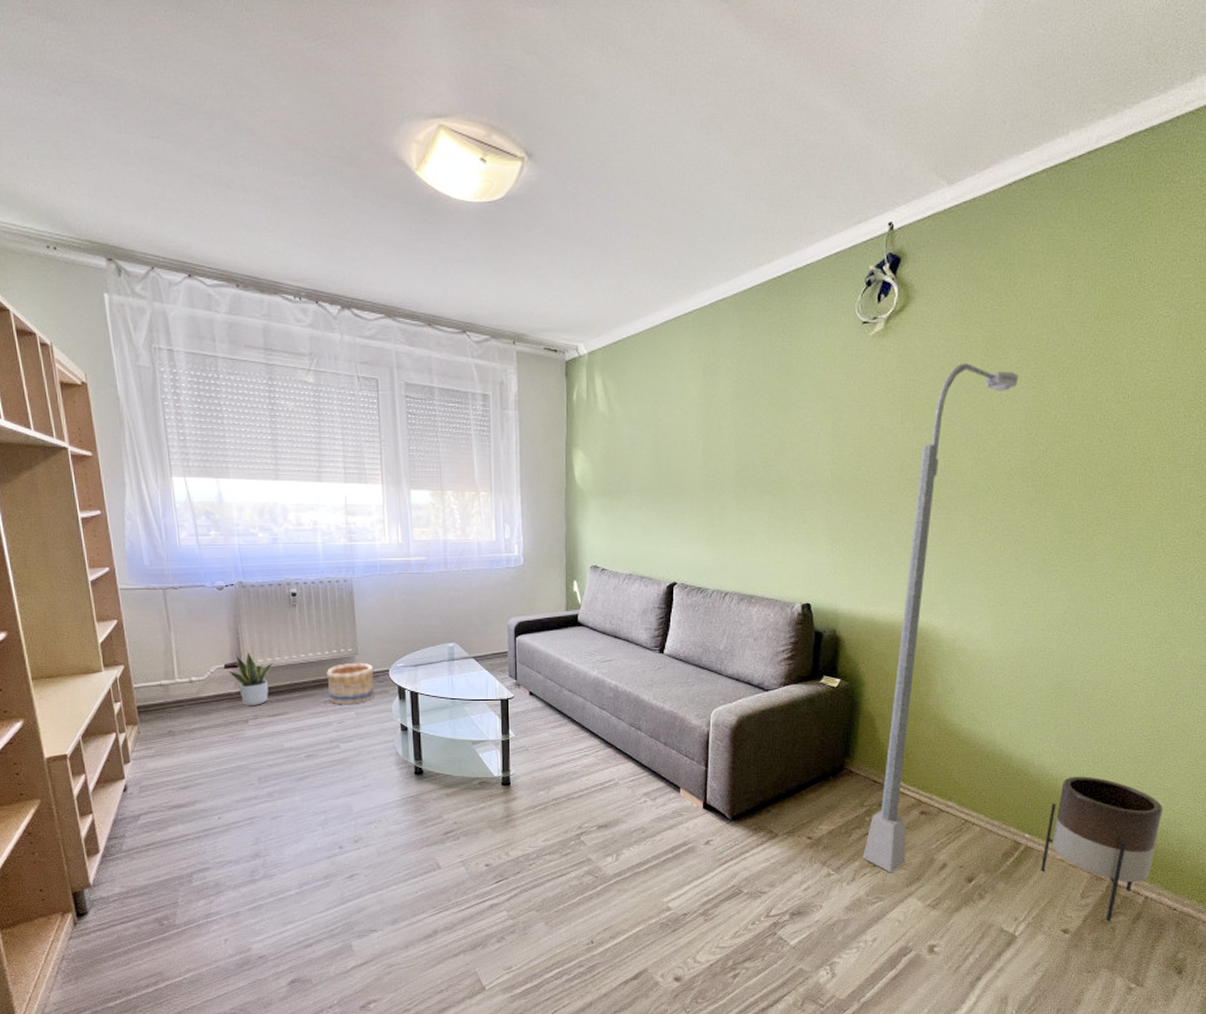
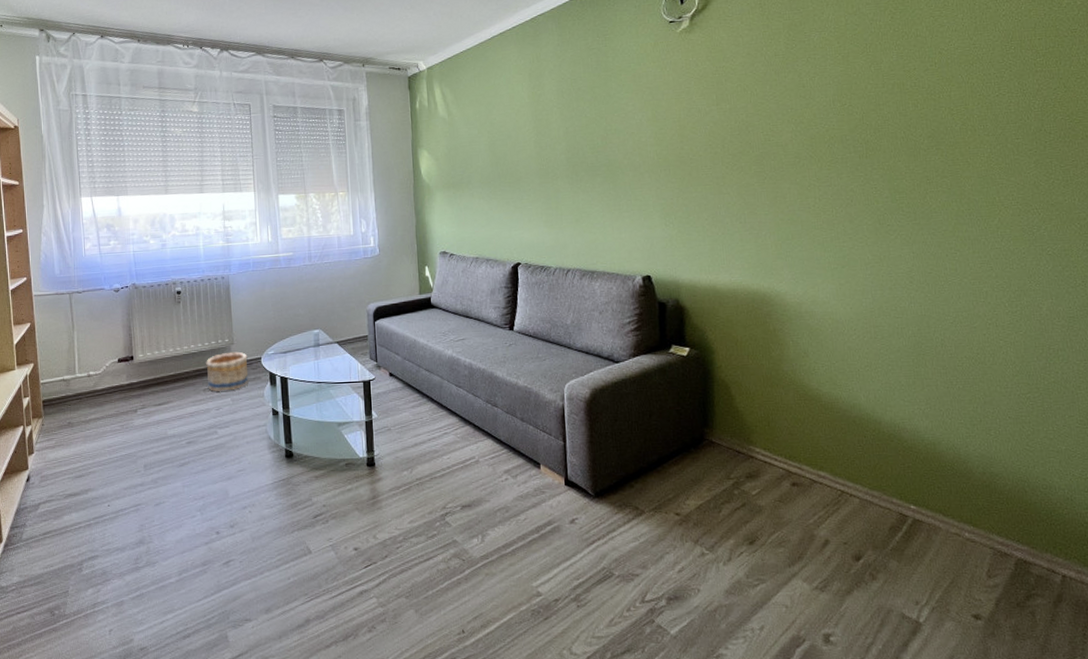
potted plant: present [228,651,275,705] -> none [121,346,162,396]
floor lamp: present [862,363,1019,873] -> none [736,48,824,552]
planter: present [1040,776,1164,921] -> none [933,439,1063,604]

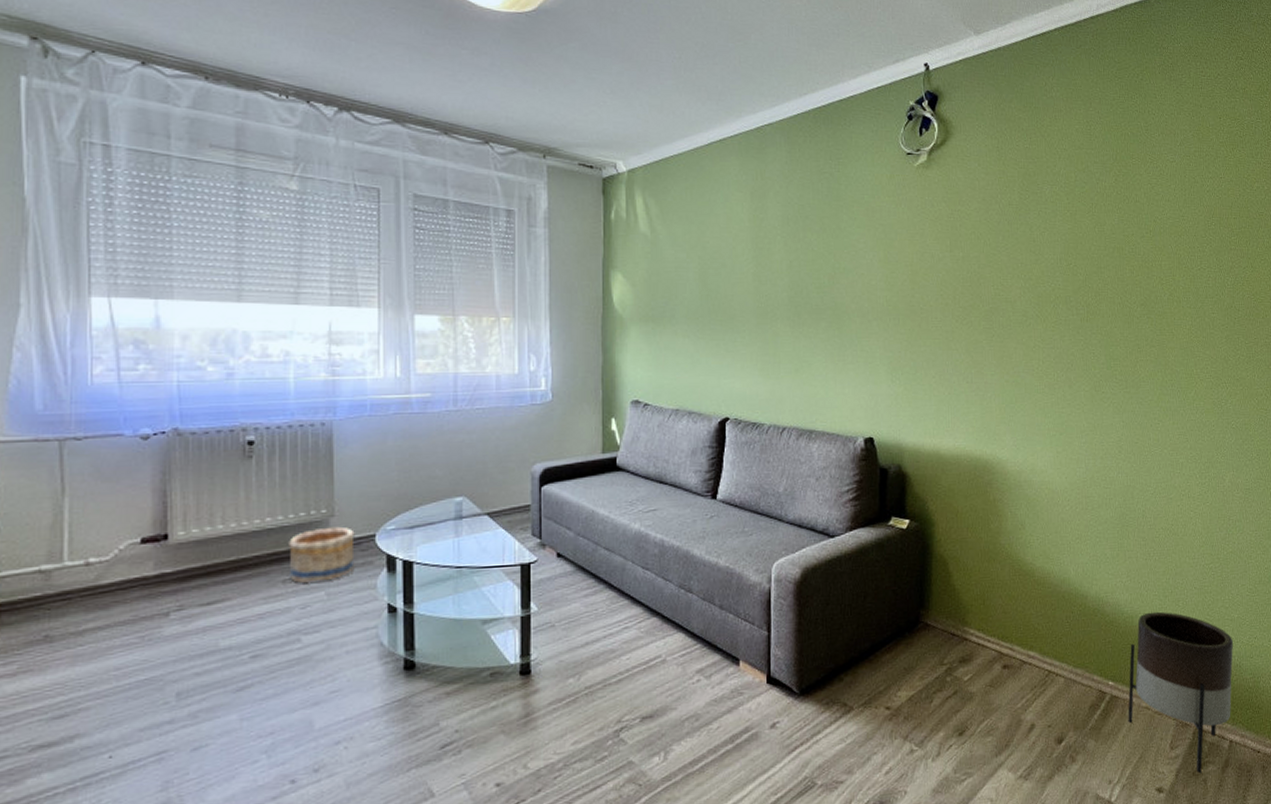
planter: none [933,439,1063,604] -> present [1128,611,1234,773]

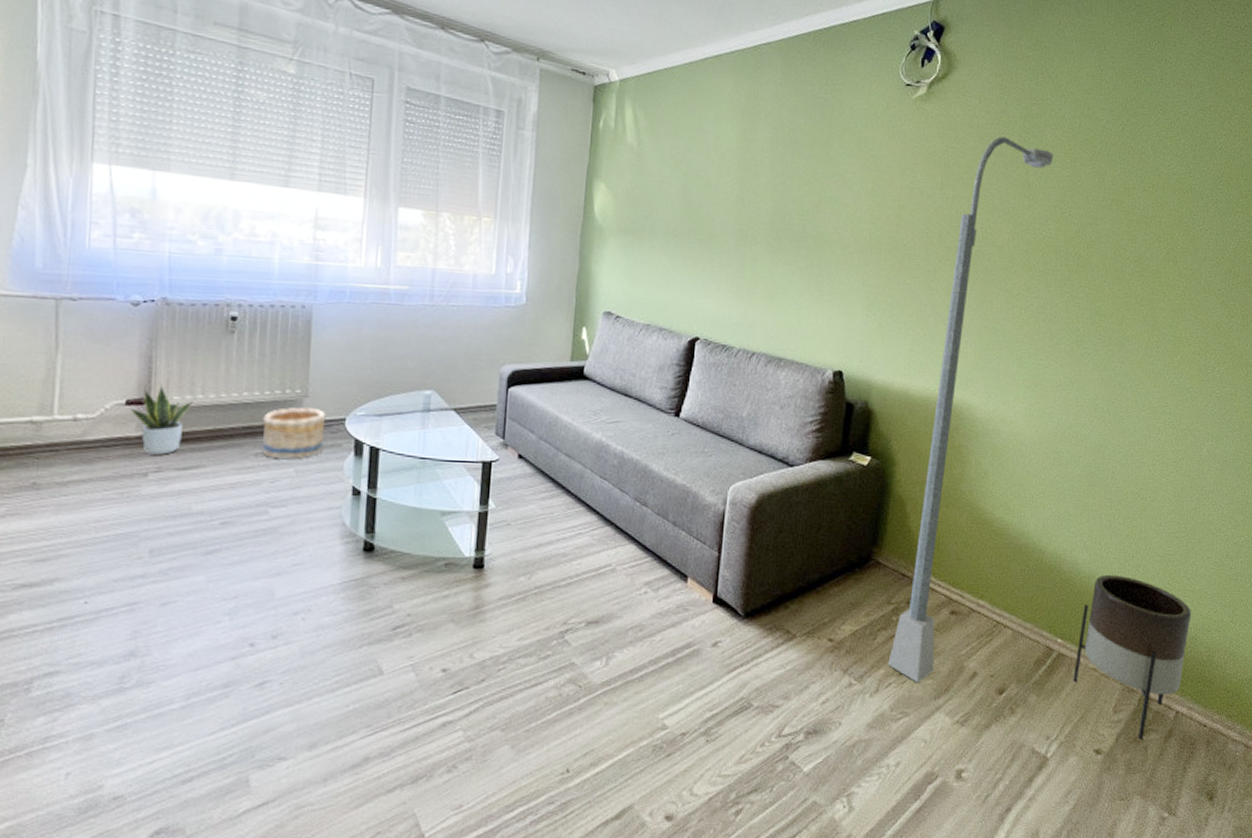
potted plant: none [146,519,217,593] -> present [130,385,197,455]
floor lamp: none [946,196,1054,742] -> present [888,136,1054,683]

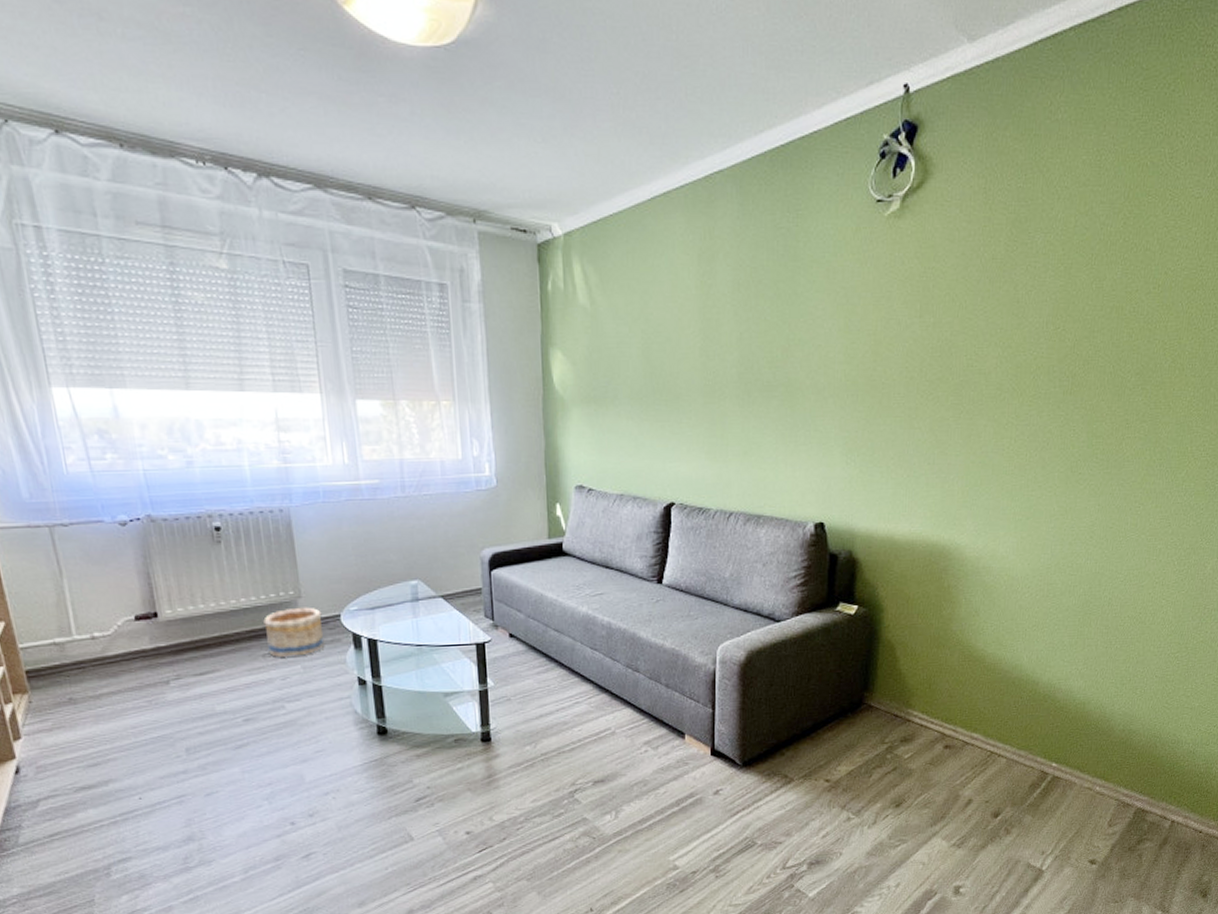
potted plant: present [130,385,197,455] -> none [140,599,199,664]
floor lamp: present [888,136,1054,683] -> none [884,248,1045,813]
planter: present [1073,574,1192,739] -> none [1068,698,1191,848]

